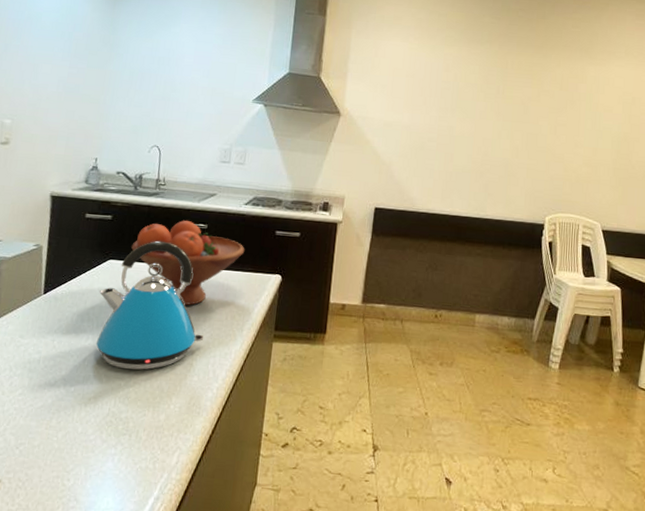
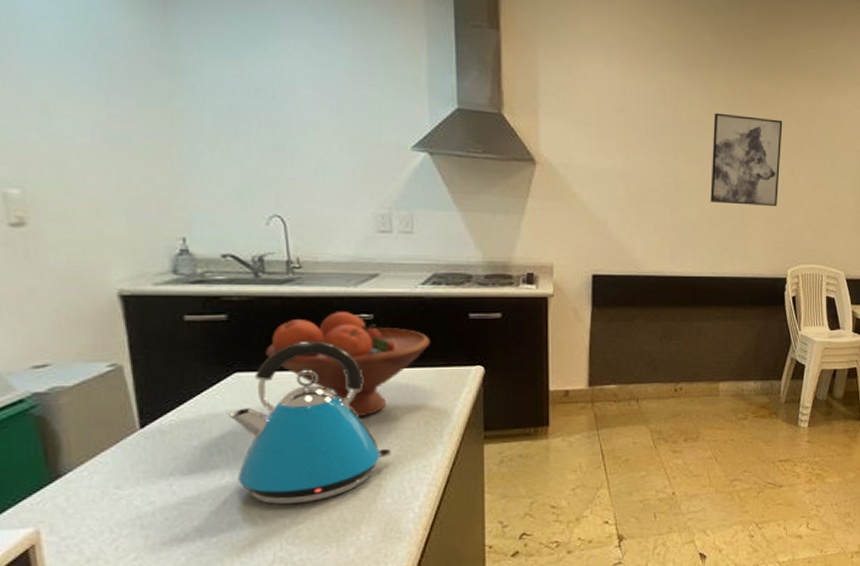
wall art: none [479,79,548,160] -> present [710,112,783,206]

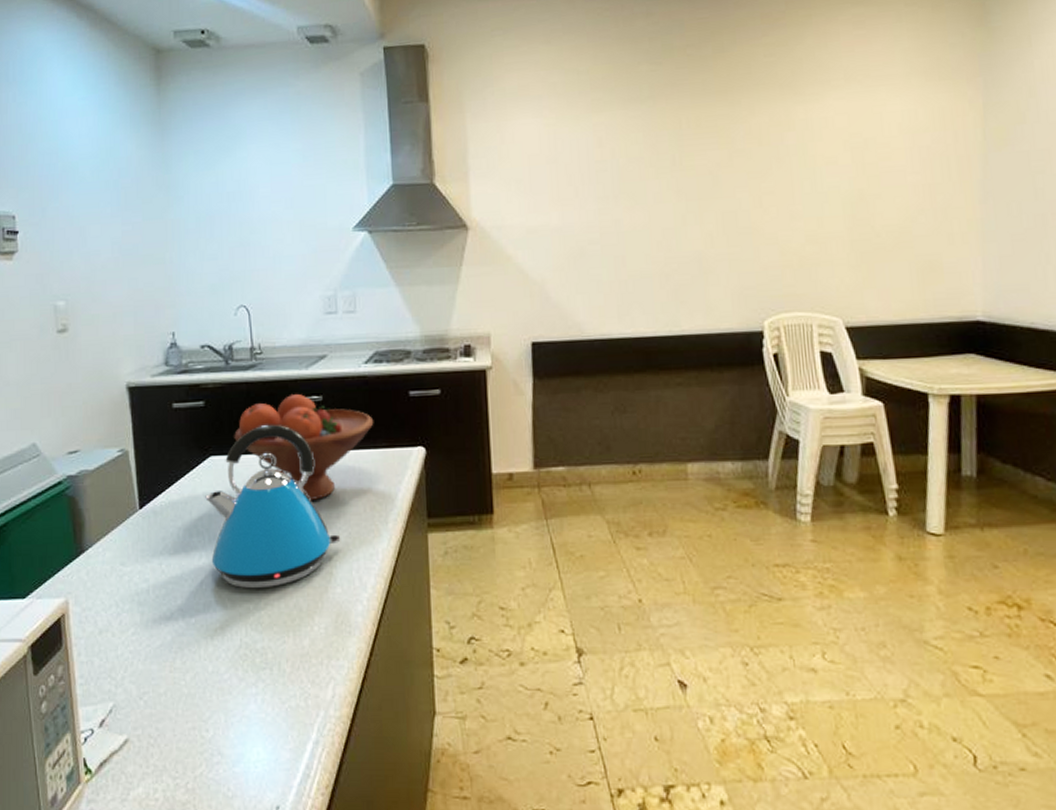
wall art: present [710,112,783,206] -> none [656,144,744,250]

